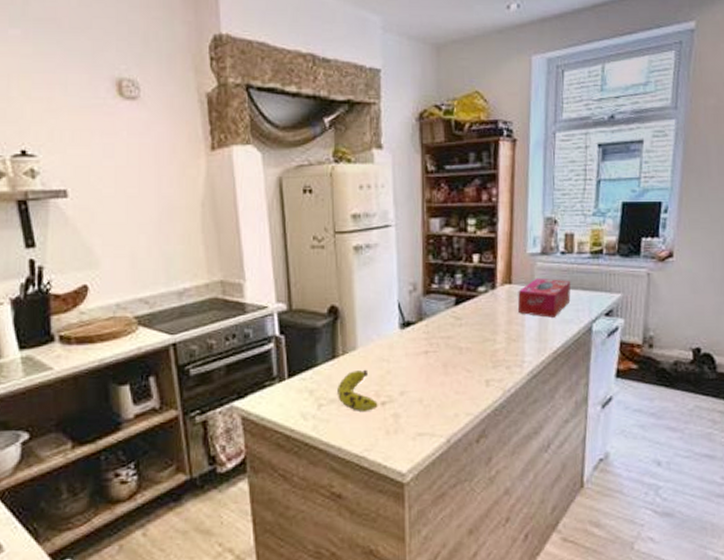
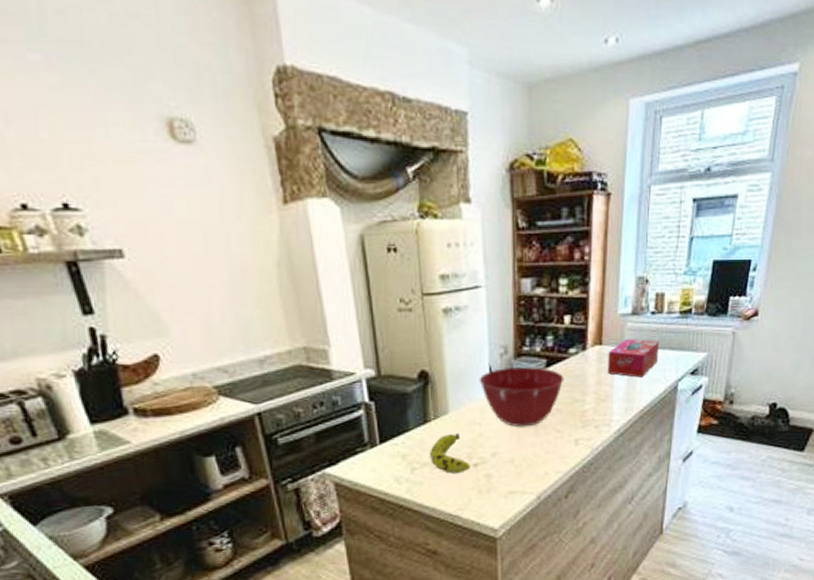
mixing bowl: none [388,304,474,366] -> present [479,367,564,427]

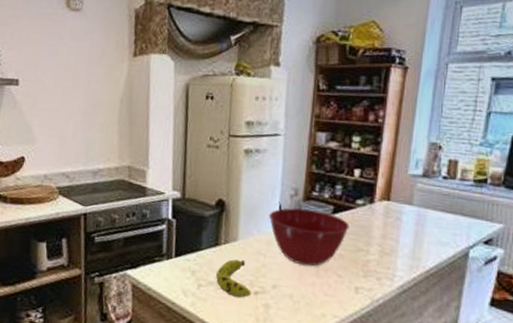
tissue box: present [607,338,659,378] -> none [393,198,450,238]

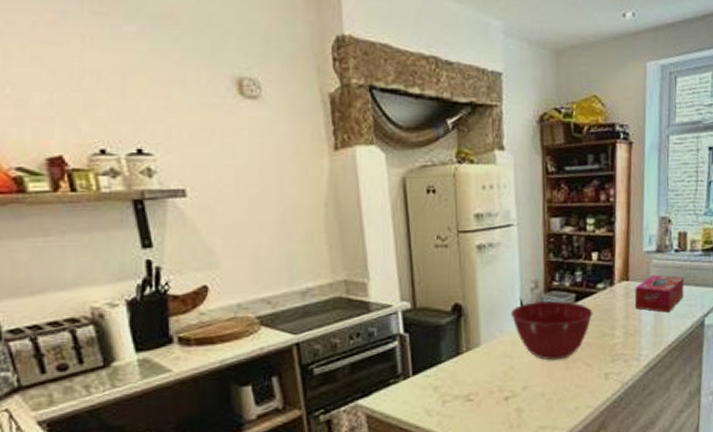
fruit: present [216,259,251,299] -> none [462,365,501,408]
tissue box: none [393,198,450,238] -> present [634,274,684,313]

